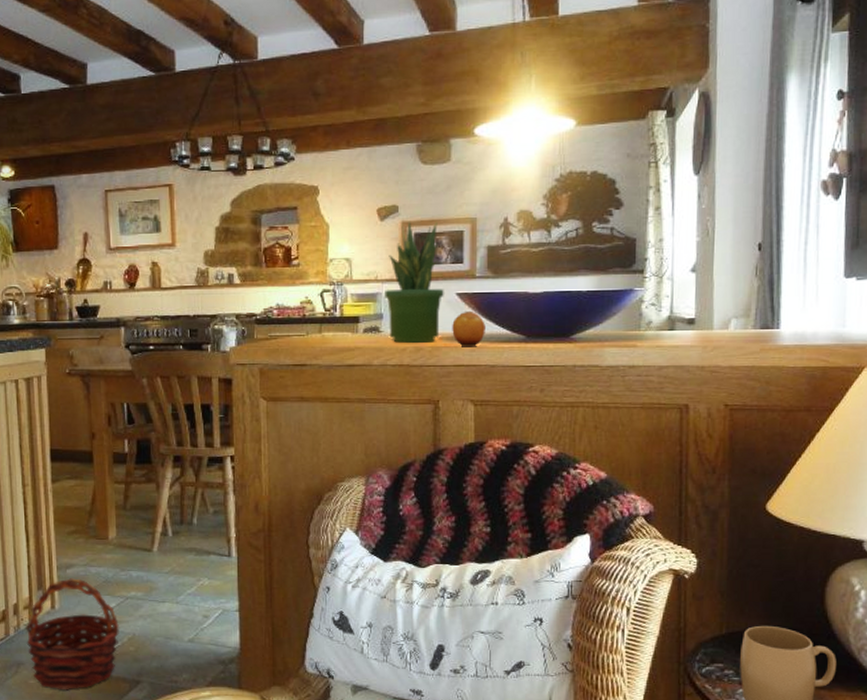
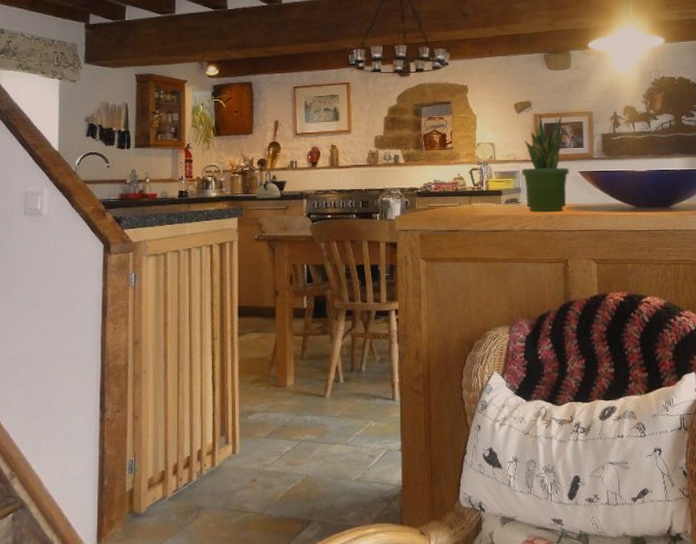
basket: present [25,578,120,691] -> none [207,424,295,533]
kettle: none [65,292,95,326] -> present [256,169,281,199]
fruit: present [452,310,485,347] -> none [576,185,603,215]

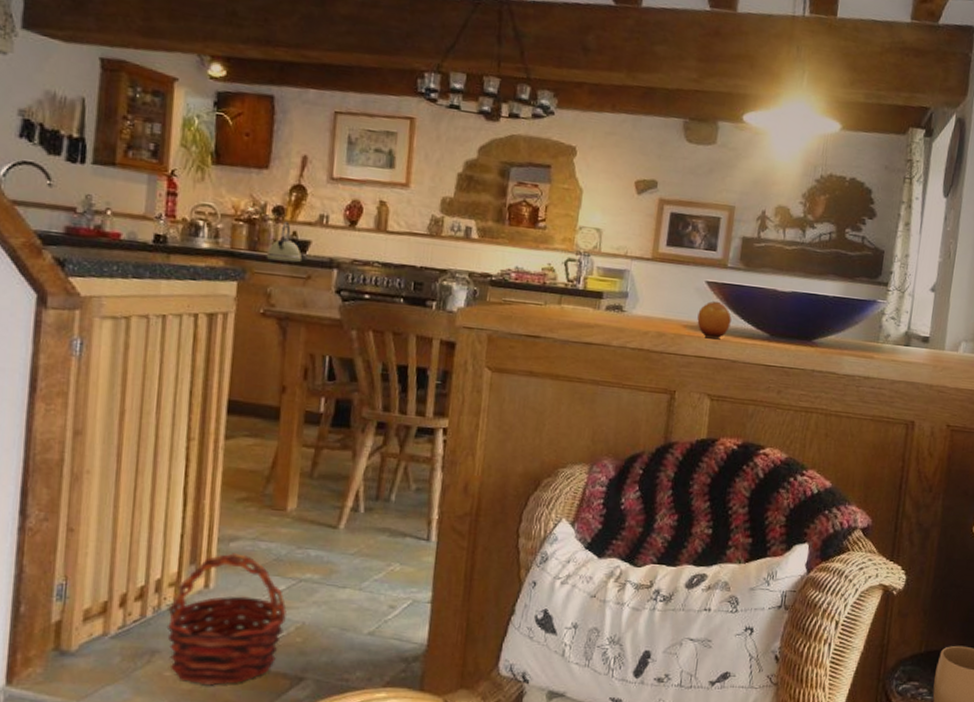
basket: none [207,424,295,533] -> present [166,553,288,686]
planter: present [522,113,569,213] -> none [632,198,696,330]
fruit: none [576,185,603,215] -> present [697,301,732,339]

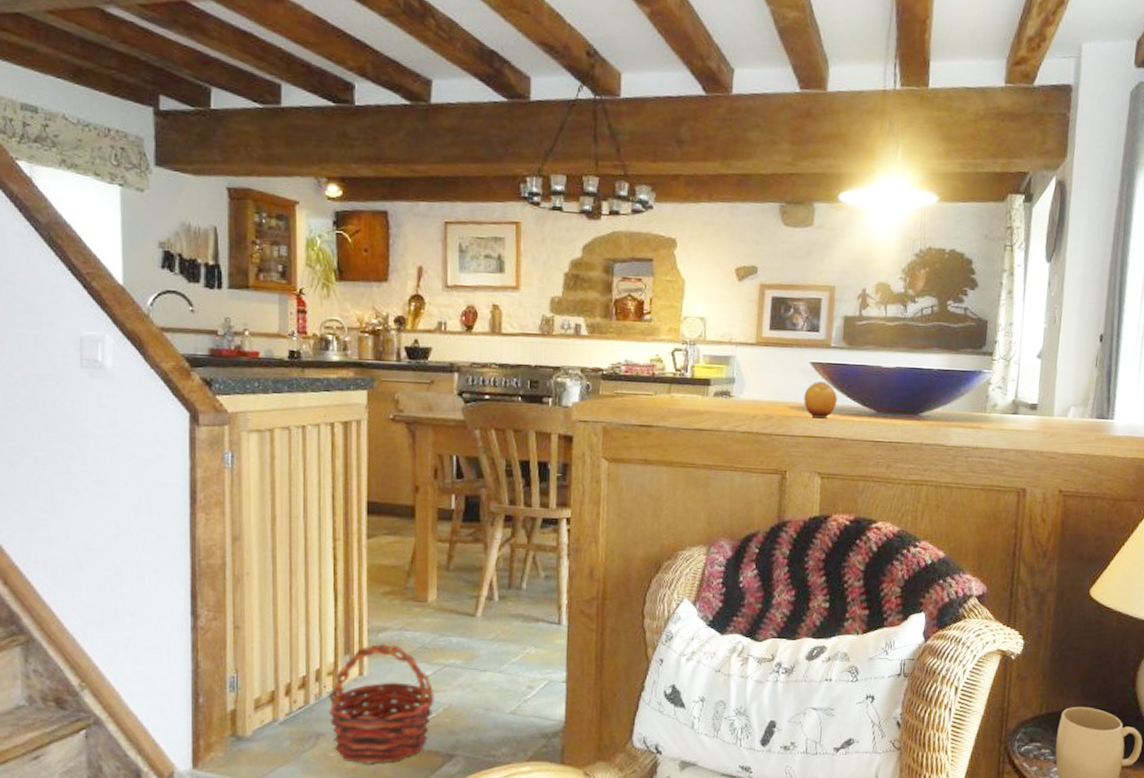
kettle: present [266,221,303,263] -> none [391,330,425,369]

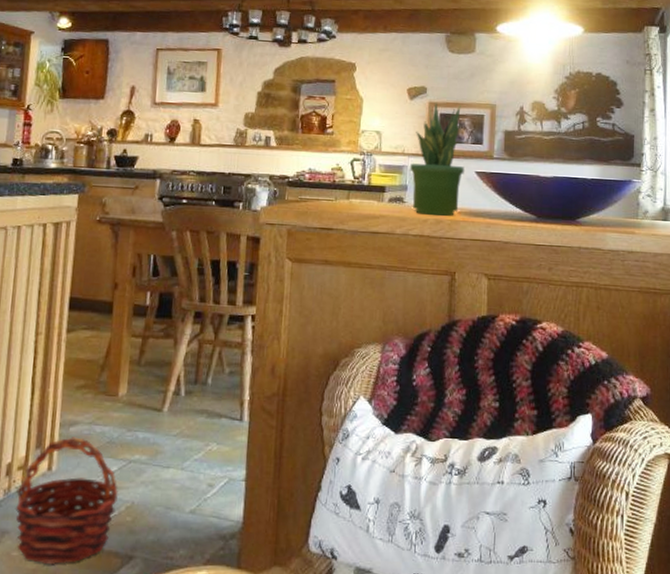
planter: none [738,283,798,412] -> present [410,102,464,217]
fruit: present [804,381,837,419] -> none [470,188,501,223]

